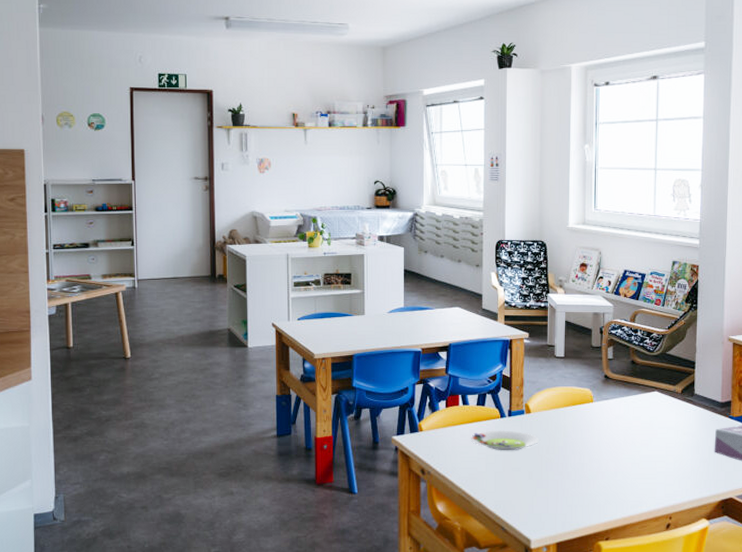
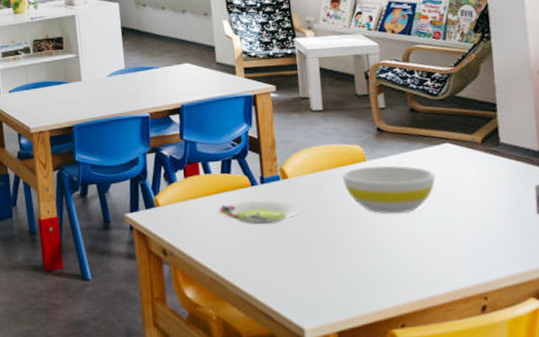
bowl: none [573,407,644,447] -> present [342,165,435,214]

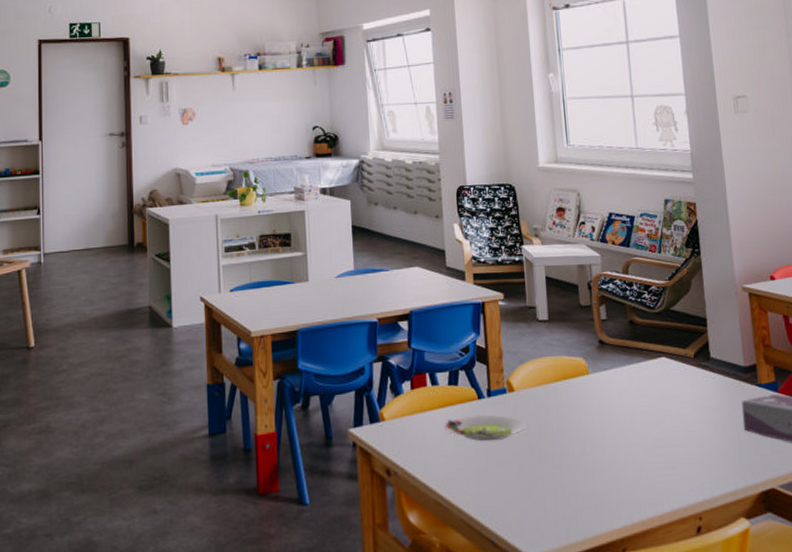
bowl: present [342,165,435,214] -> none [566,379,653,430]

